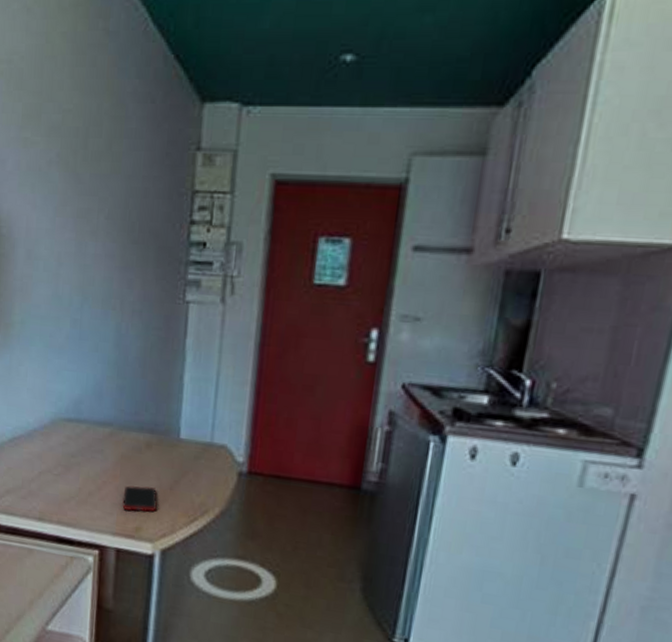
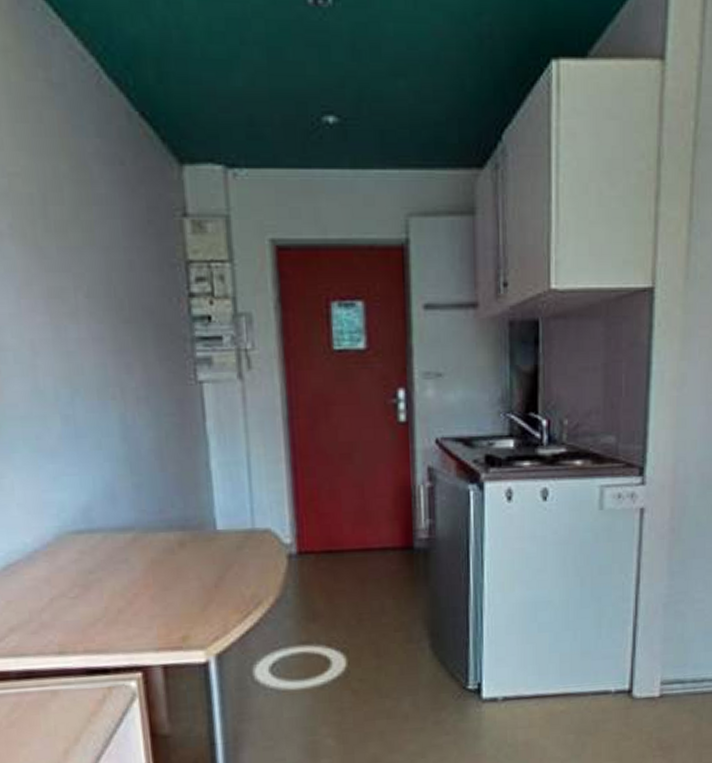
cell phone: present [122,485,157,512] -> none [160,589,203,621]

